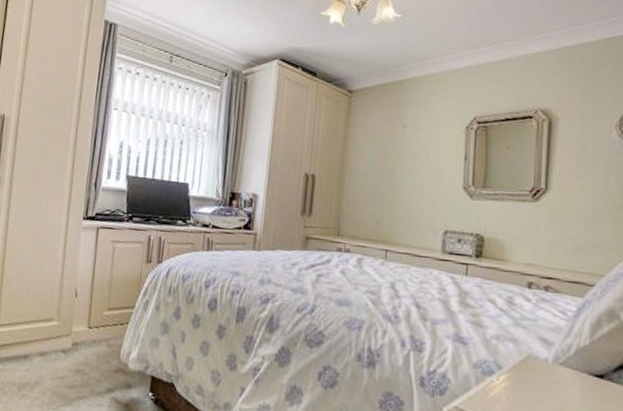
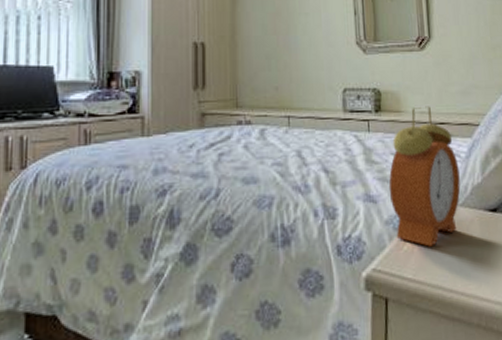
alarm clock: none [481,258,564,399] -> present [388,106,461,247]

